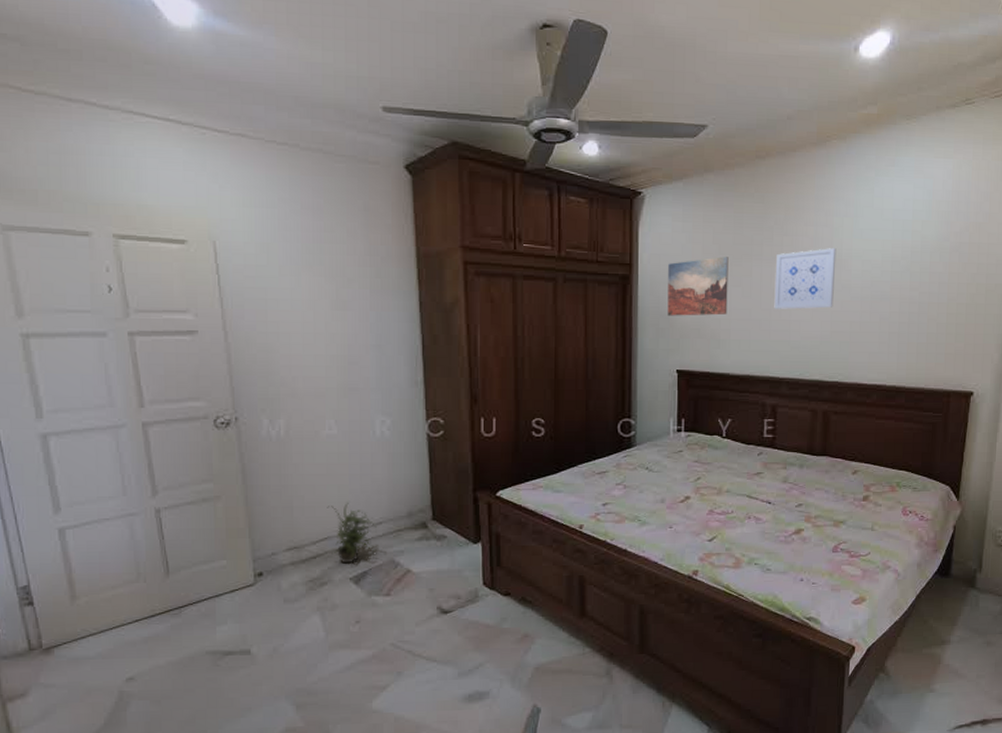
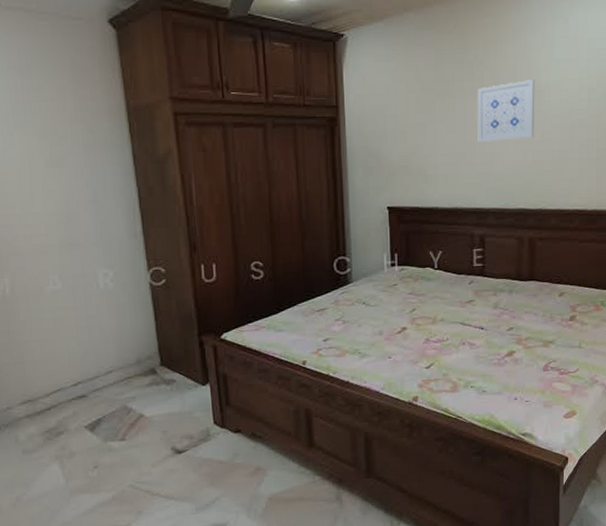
potted plant: present [327,502,377,564] -> none [57,353,108,413]
wall art: present [667,257,729,316] -> none [374,94,433,155]

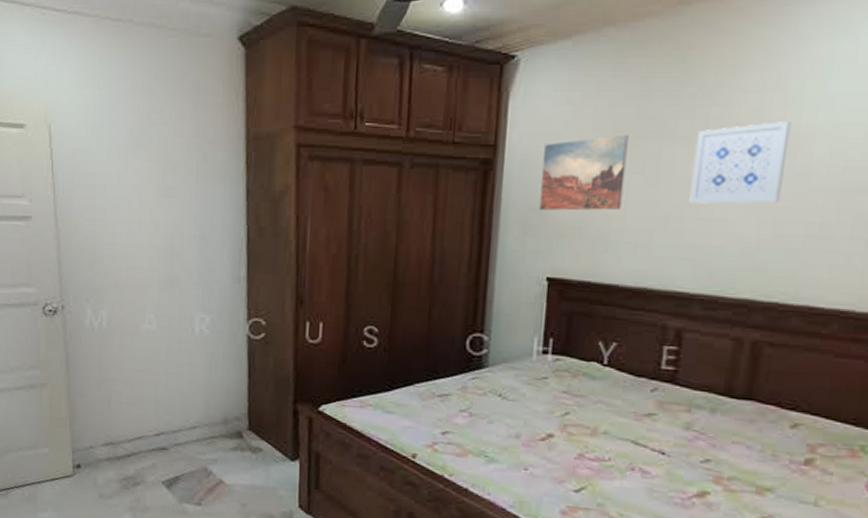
wall art: none [374,94,433,155] -> present [539,135,629,211]

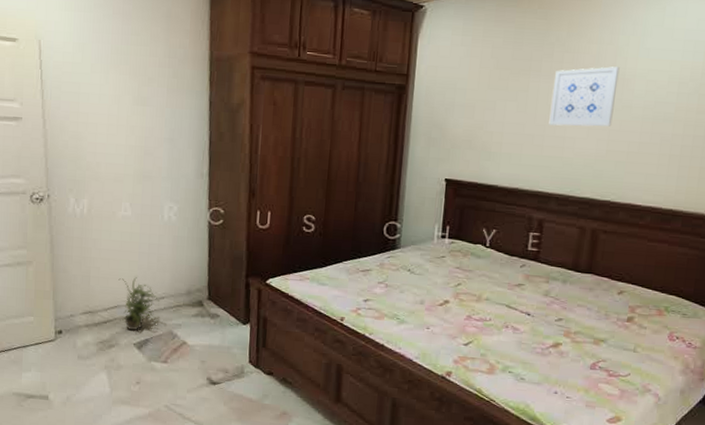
potted plant: none [143,401,191,466] -> present [118,276,159,331]
wall art: present [539,135,629,211] -> none [440,71,506,128]

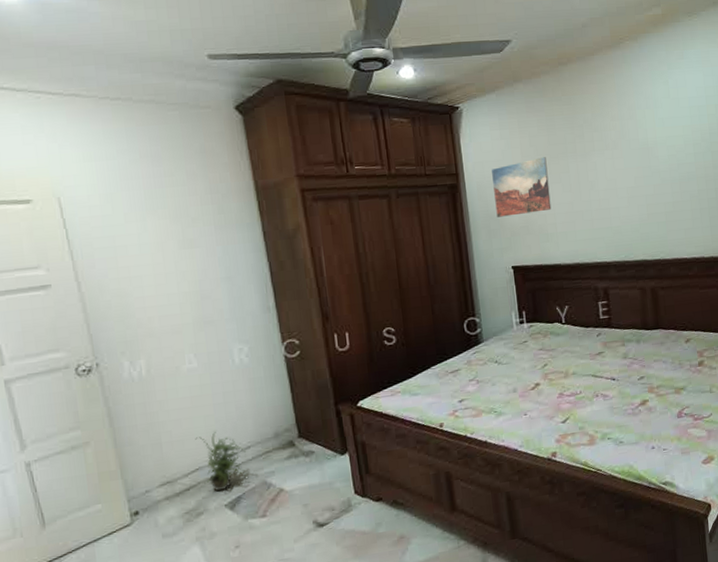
wall art: none [440,71,506,128] -> present [492,157,552,217]
wall art: present [549,66,620,127] -> none [589,138,647,200]

